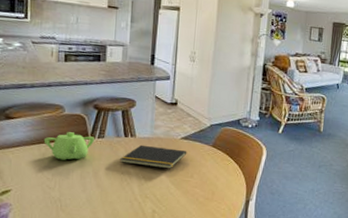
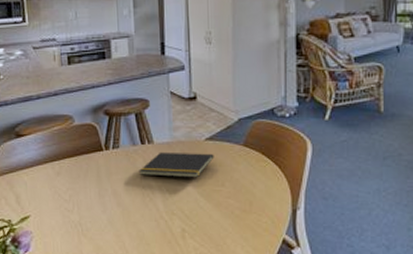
teapot: present [43,132,95,160] -> none [56,145,110,178]

